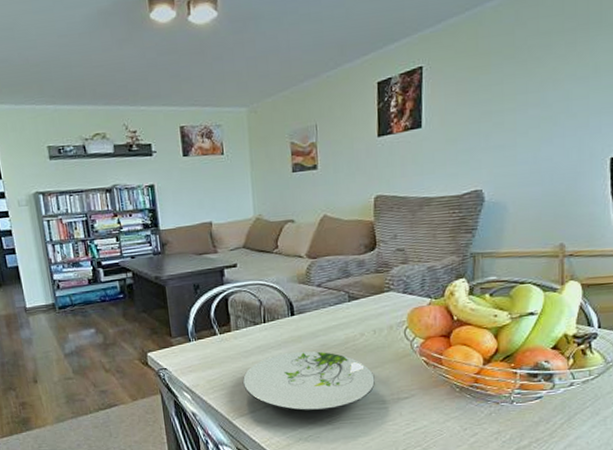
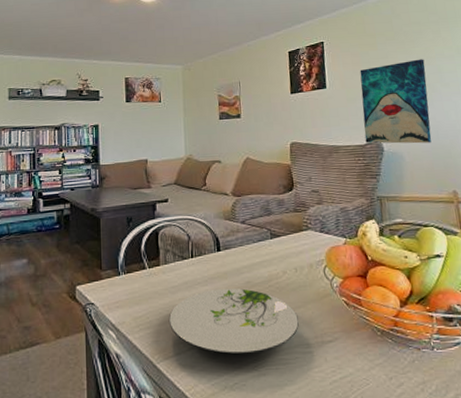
wall art: none [463,82,549,193] -> present [360,59,432,144]

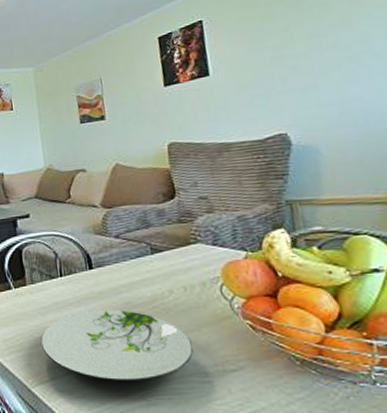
wall art: present [360,59,432,144] -> none [252,25,359,137]

